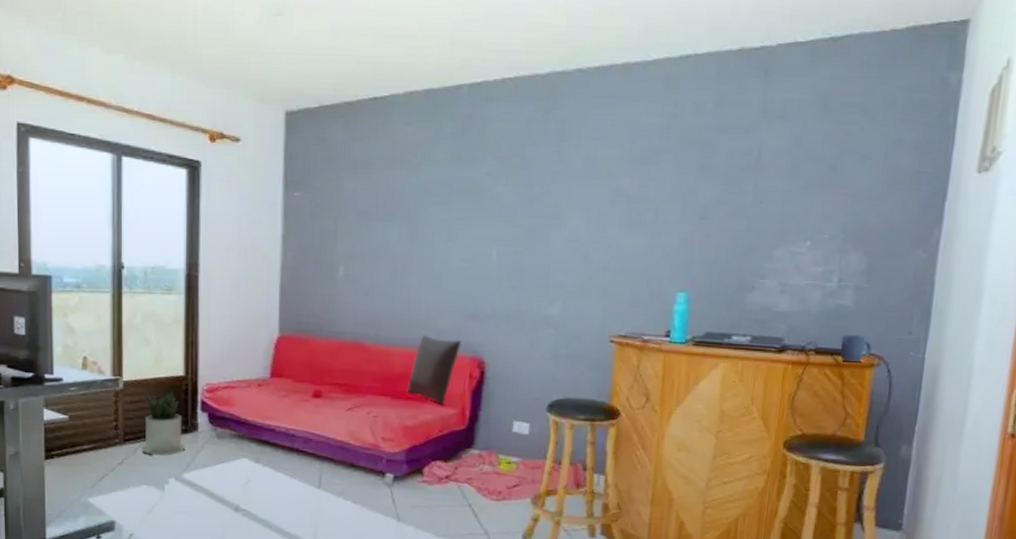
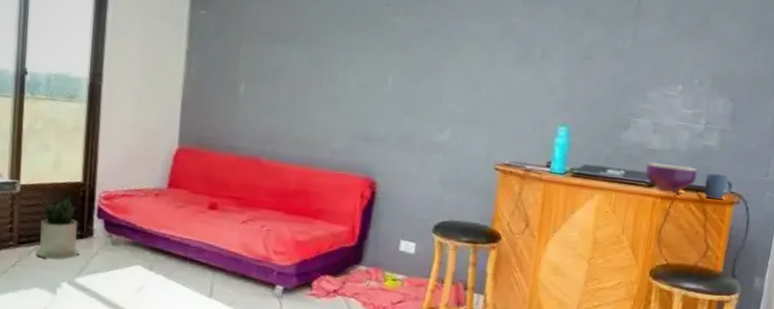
pillow: present [406,334,462,404] -> none [299,154,355,221]
bowl: none [773,325,833,359] -> present [645,161,699,194]

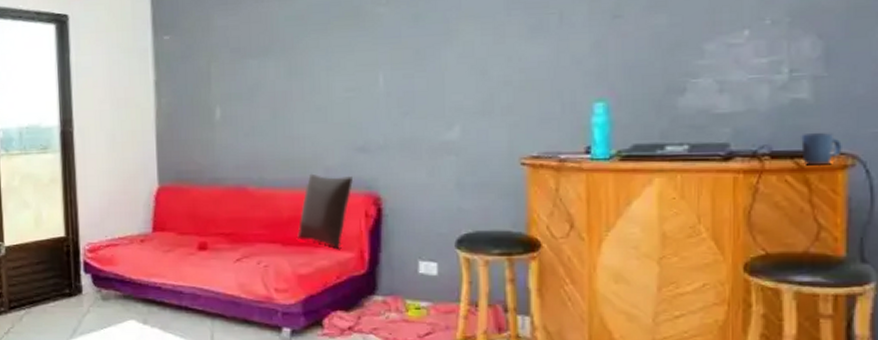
planter: present [34,197,80,259] -> none [26,254,71,321]
pillow: none [299,154,355,221] -> present [297,173,354,248]
bowl: present [645,161,699,194] -> none [716,127,790,165]

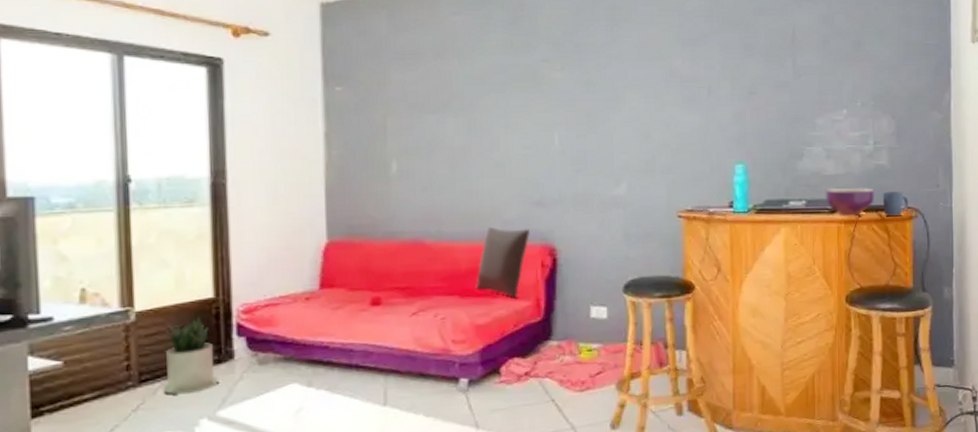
planter: none [26,254,71,321] -> present [161,317,220,394]
bowl: none [716,127,790,165] -> present [825,187,875,217]

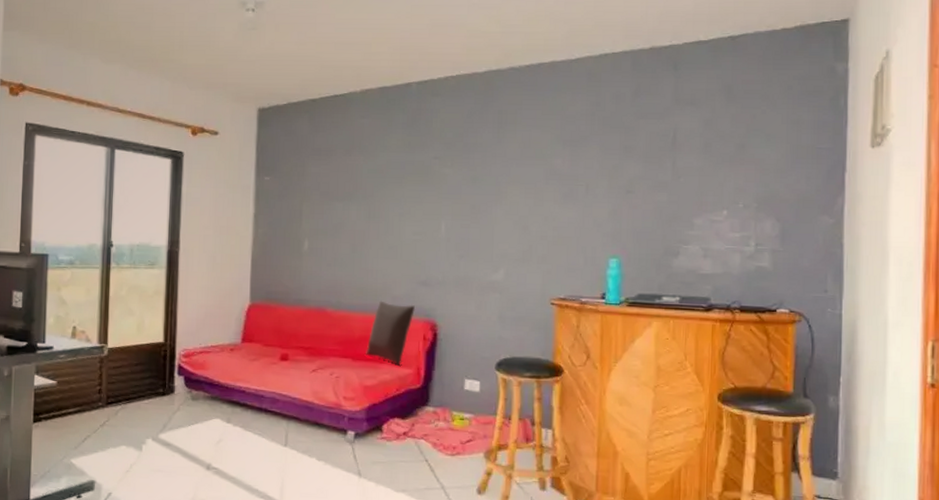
planter: present [161,317,220,394] -> none [121,357,163,417]
bowl: present [825,187,875,217] -> none [700,286,755,317]
mug: present [882,191,909,217] -> none [762,293,792,320]

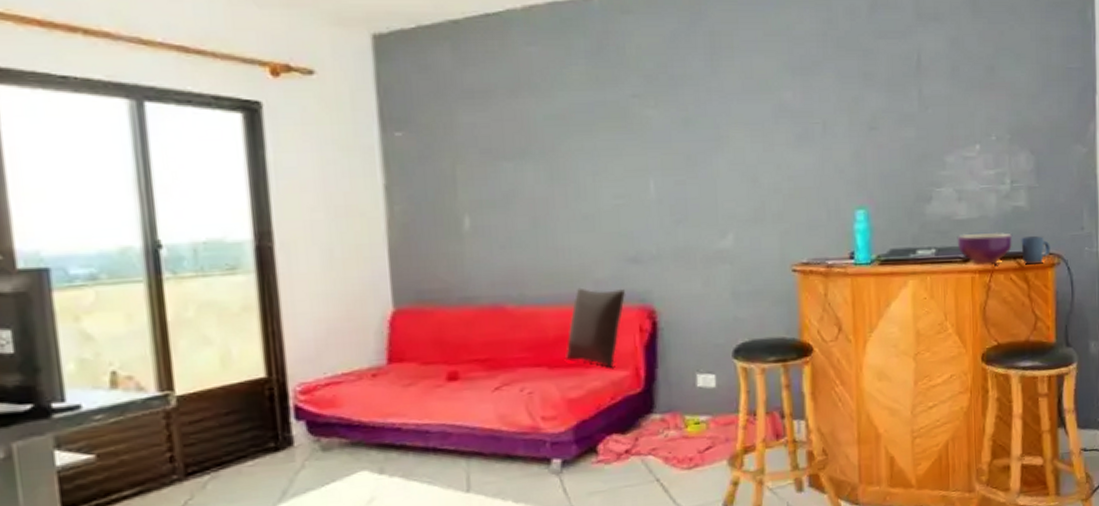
bowl: none [700,286,755,317] -> present [957,232,1013,266]
mug: none [762,293,792,320] -> present [1021,235,1050,264]

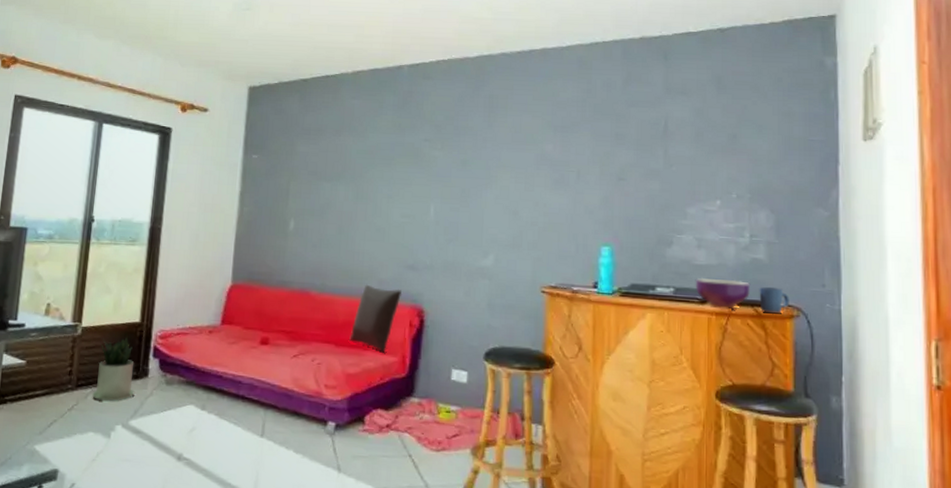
planter: none [210,400,278,488] -> present [91,337,135,401]

